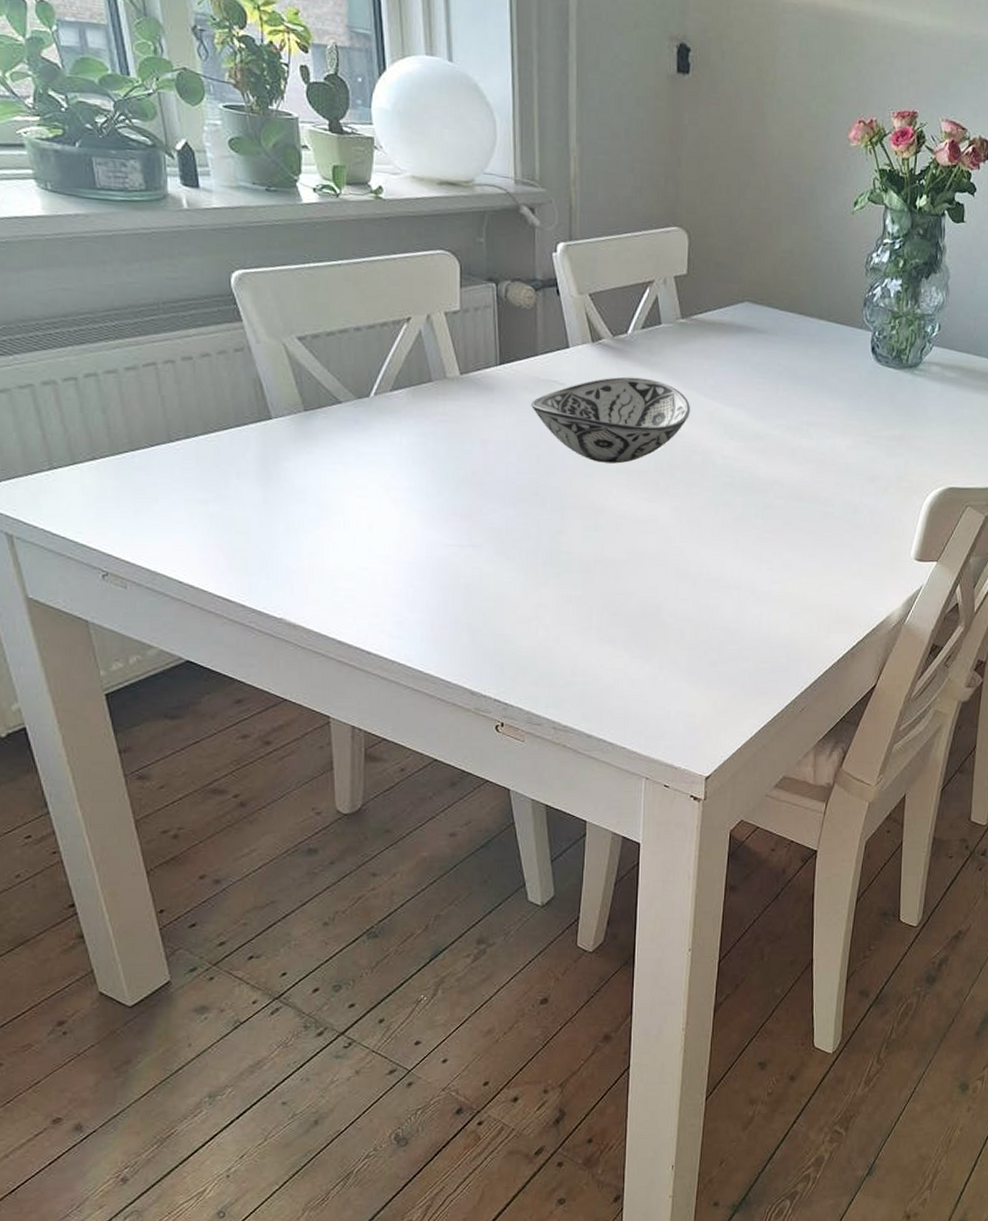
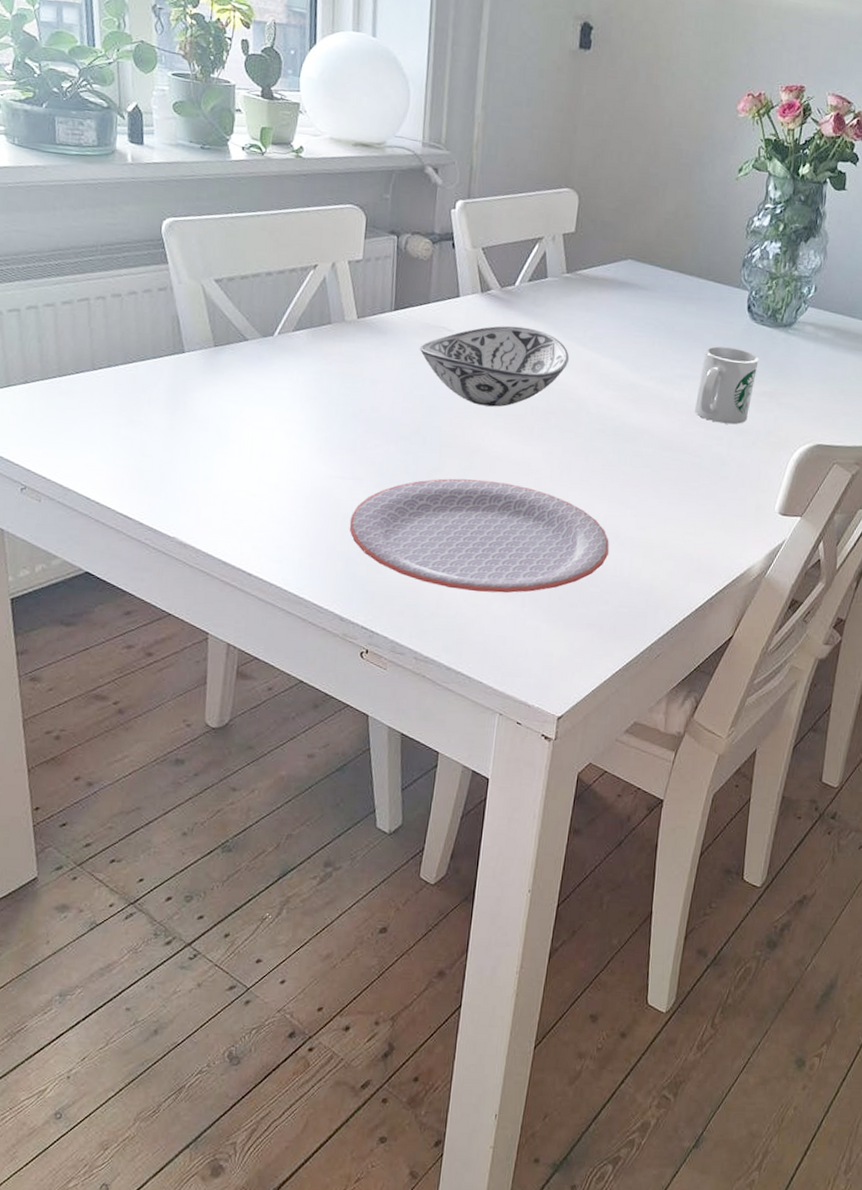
plate: none [471,540,746,657] -> present [349,478,609,593]
mug: none [824,390,886,471] -> present [695,346,759,425]

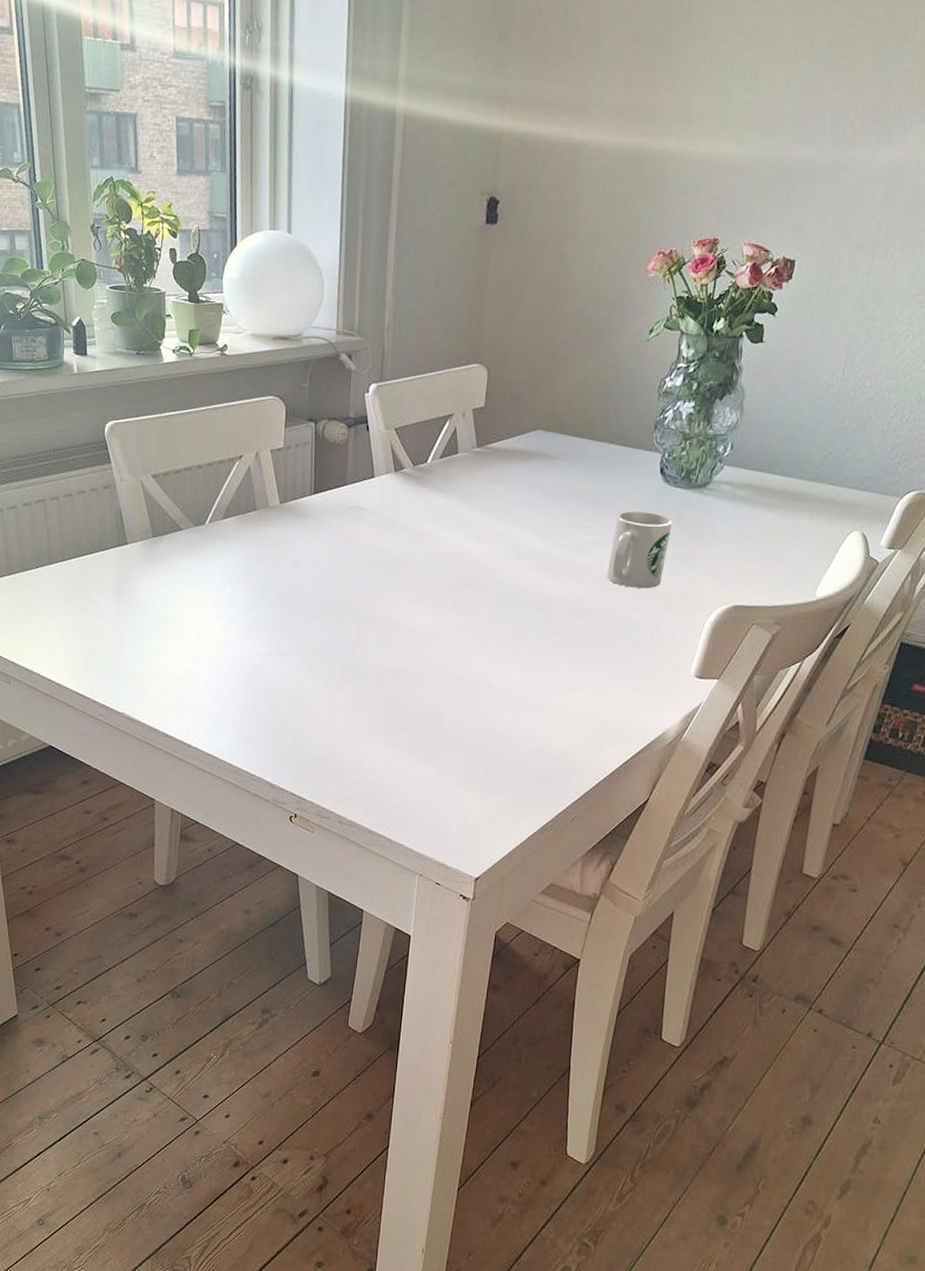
plate: present [349,478,609,593] -> none [277,651,523,760]
decorative bowl: present [419,325,570,407] -> none [337,502,481,582]

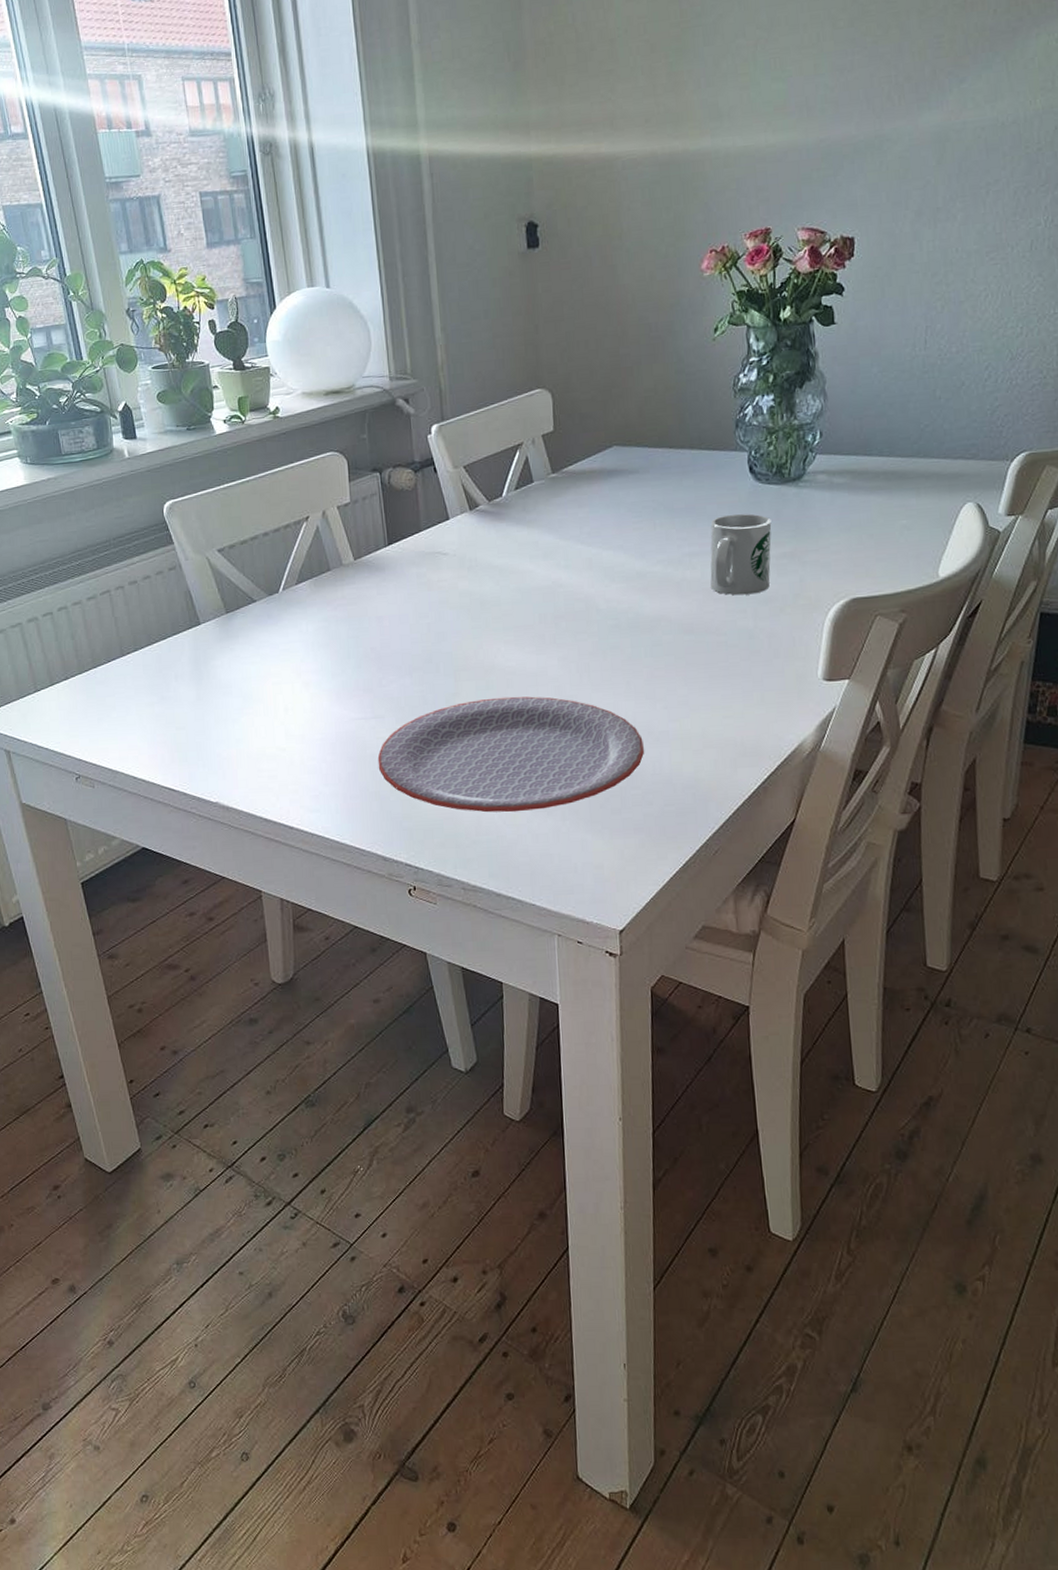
plate: none [277,651,523,760] -> present [377,696,644,813]

